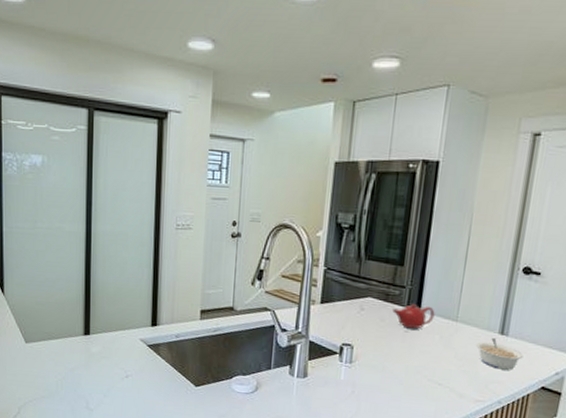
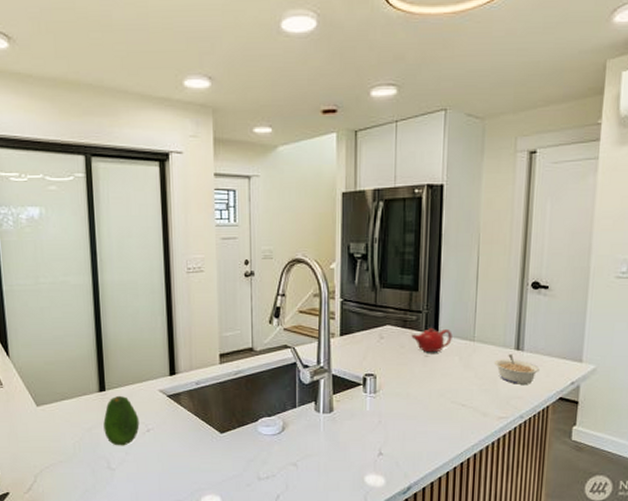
fruit: none [85,340,119,389] -> present [103,395,140,446]

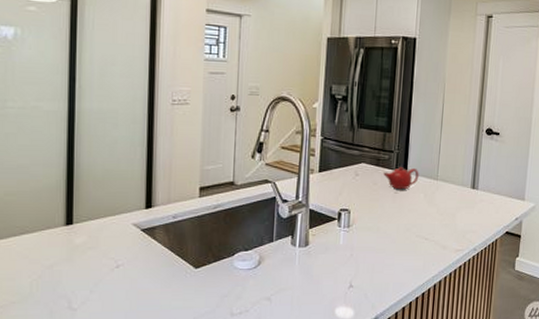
fruit: present [103,395,140,446] -> none [67,229,109,284]
legume: present [495,354,540,384] -> none [454,192,491,220]

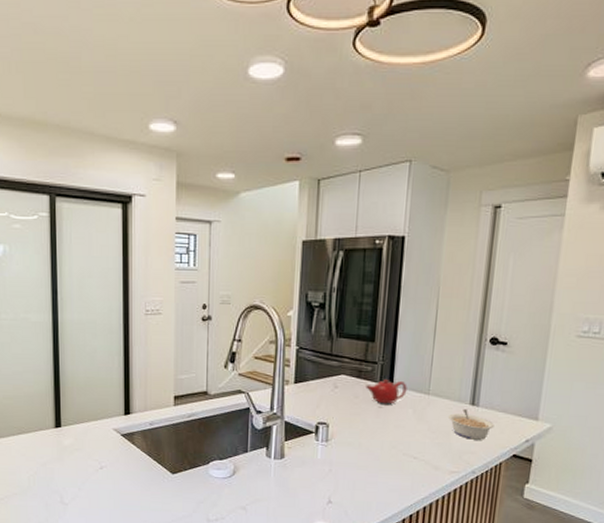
legume: none [454,192,491,220] -> present [449,408,494,440]

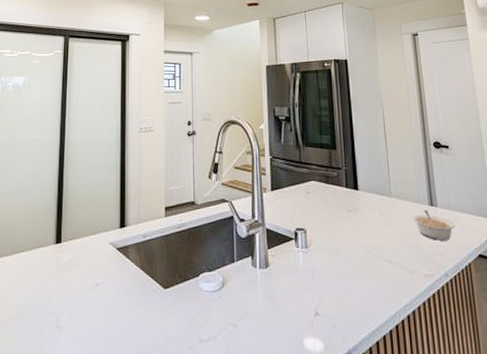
teapot: present [366,378,407,404] -> none [334,183,371,208]

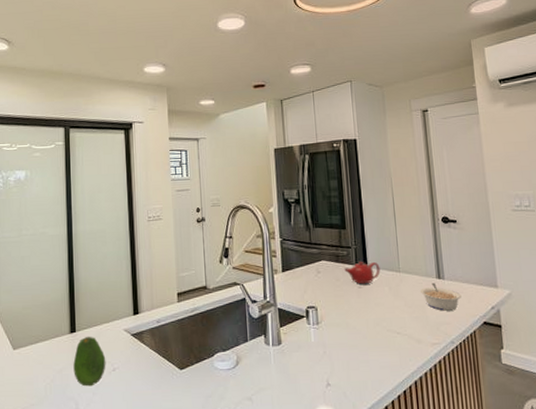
fruit: none [56,247,90,302] -> present [73,336,106,387]
teapot: none [334,183,371,208] -> present [344,261,380,285]

